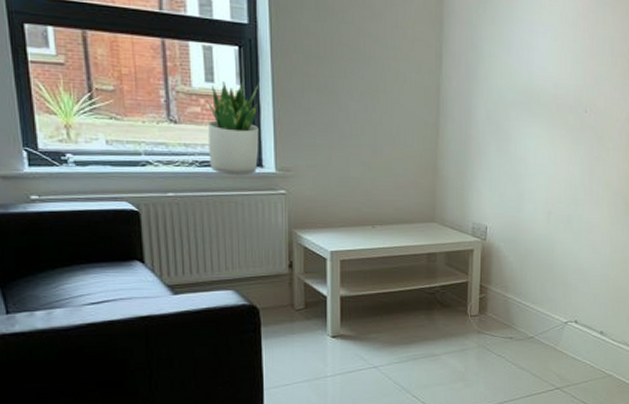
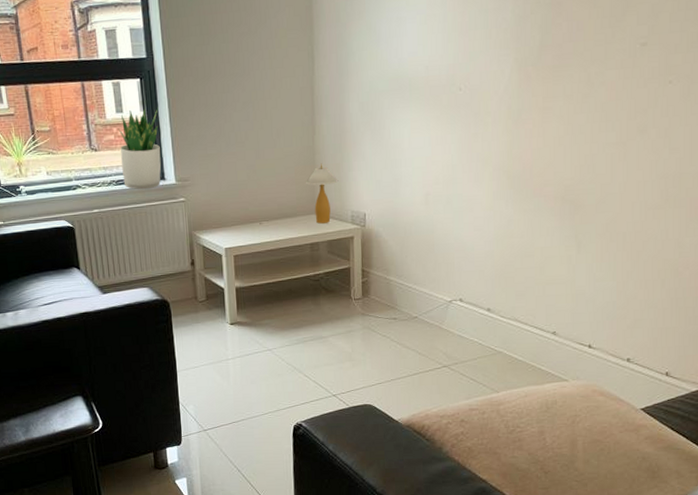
table lamp: none [425,169,461,233] -> present [305,163,339,224]

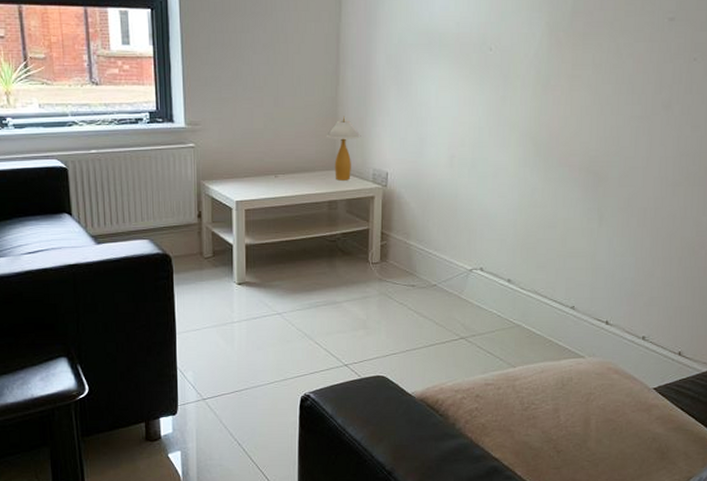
planter: present [118,106,162,190] -> none [123,40,170,132]

